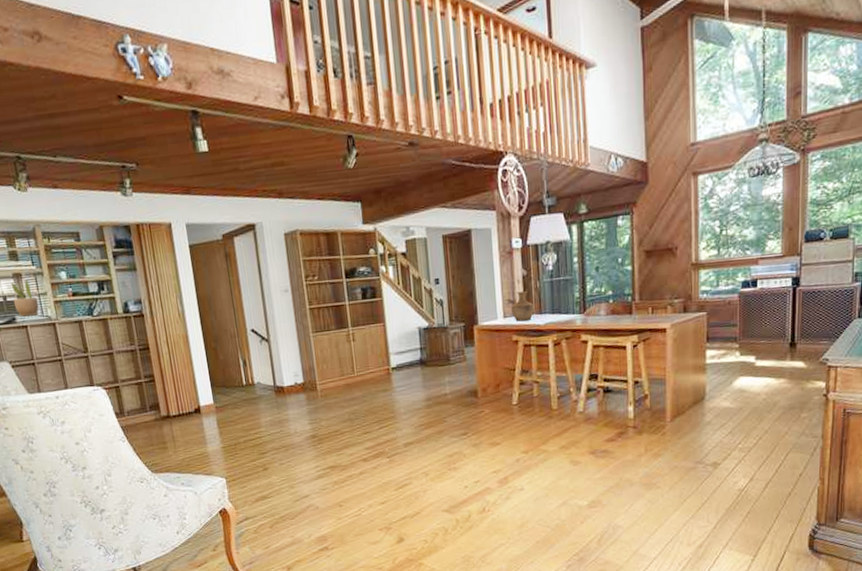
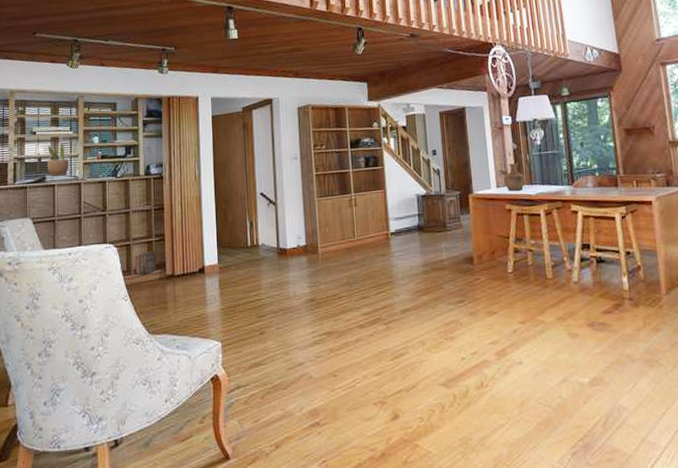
books: none [126,392,149,417] -> present [135,251,155,276]

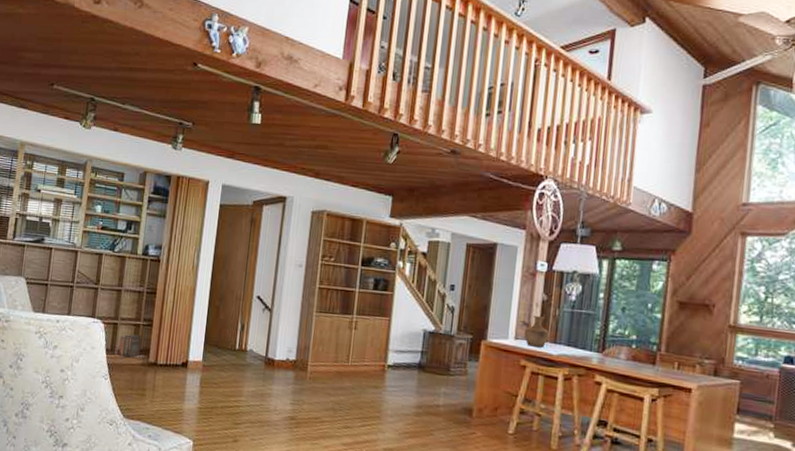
potted plant: present [47,142,70,177] -> none [47,205,70,242]

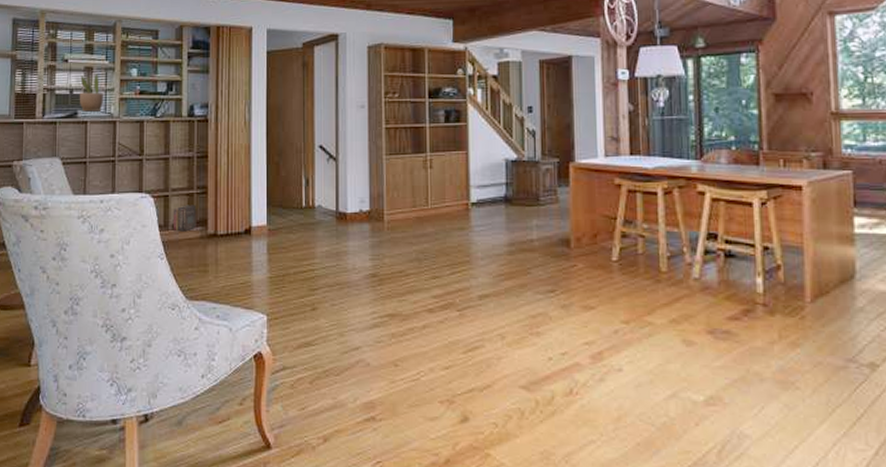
potted plant: none [47,205,70,242] -> present [79,72,104,113]
vase: present [524,316,550,348] -> none [613,129,642,162]

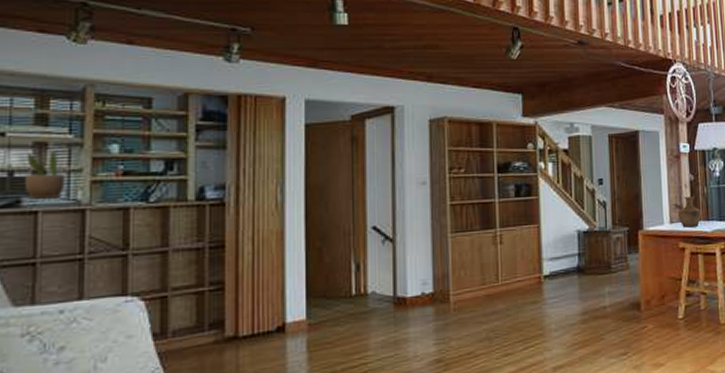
books: present [174,205,195,232] -> none [175,304,207,339]
vase: none [613,129,642,162] -> present [677,197,702,228]

